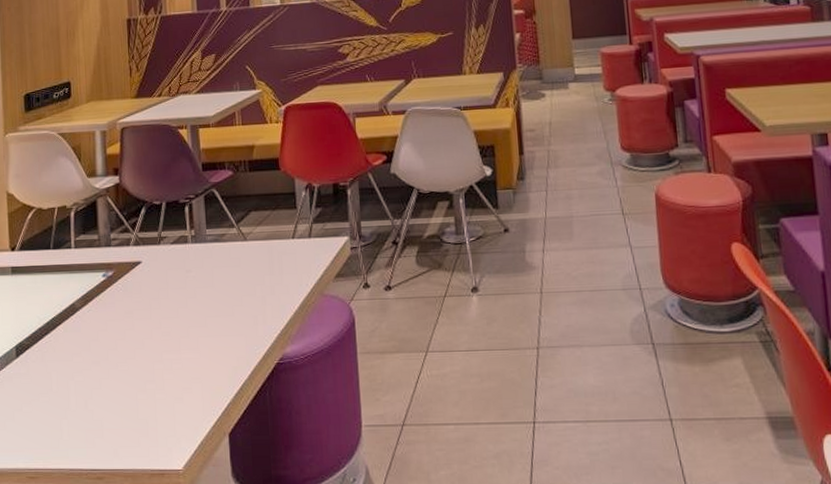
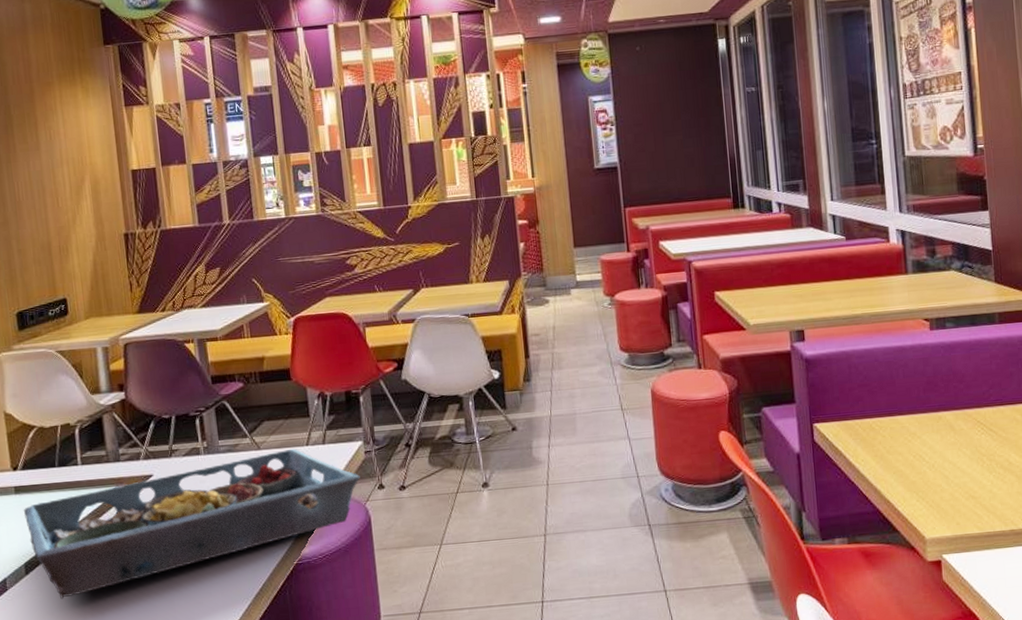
serving tray: none [18,241,345,385] -> present [23,448,360,599]

